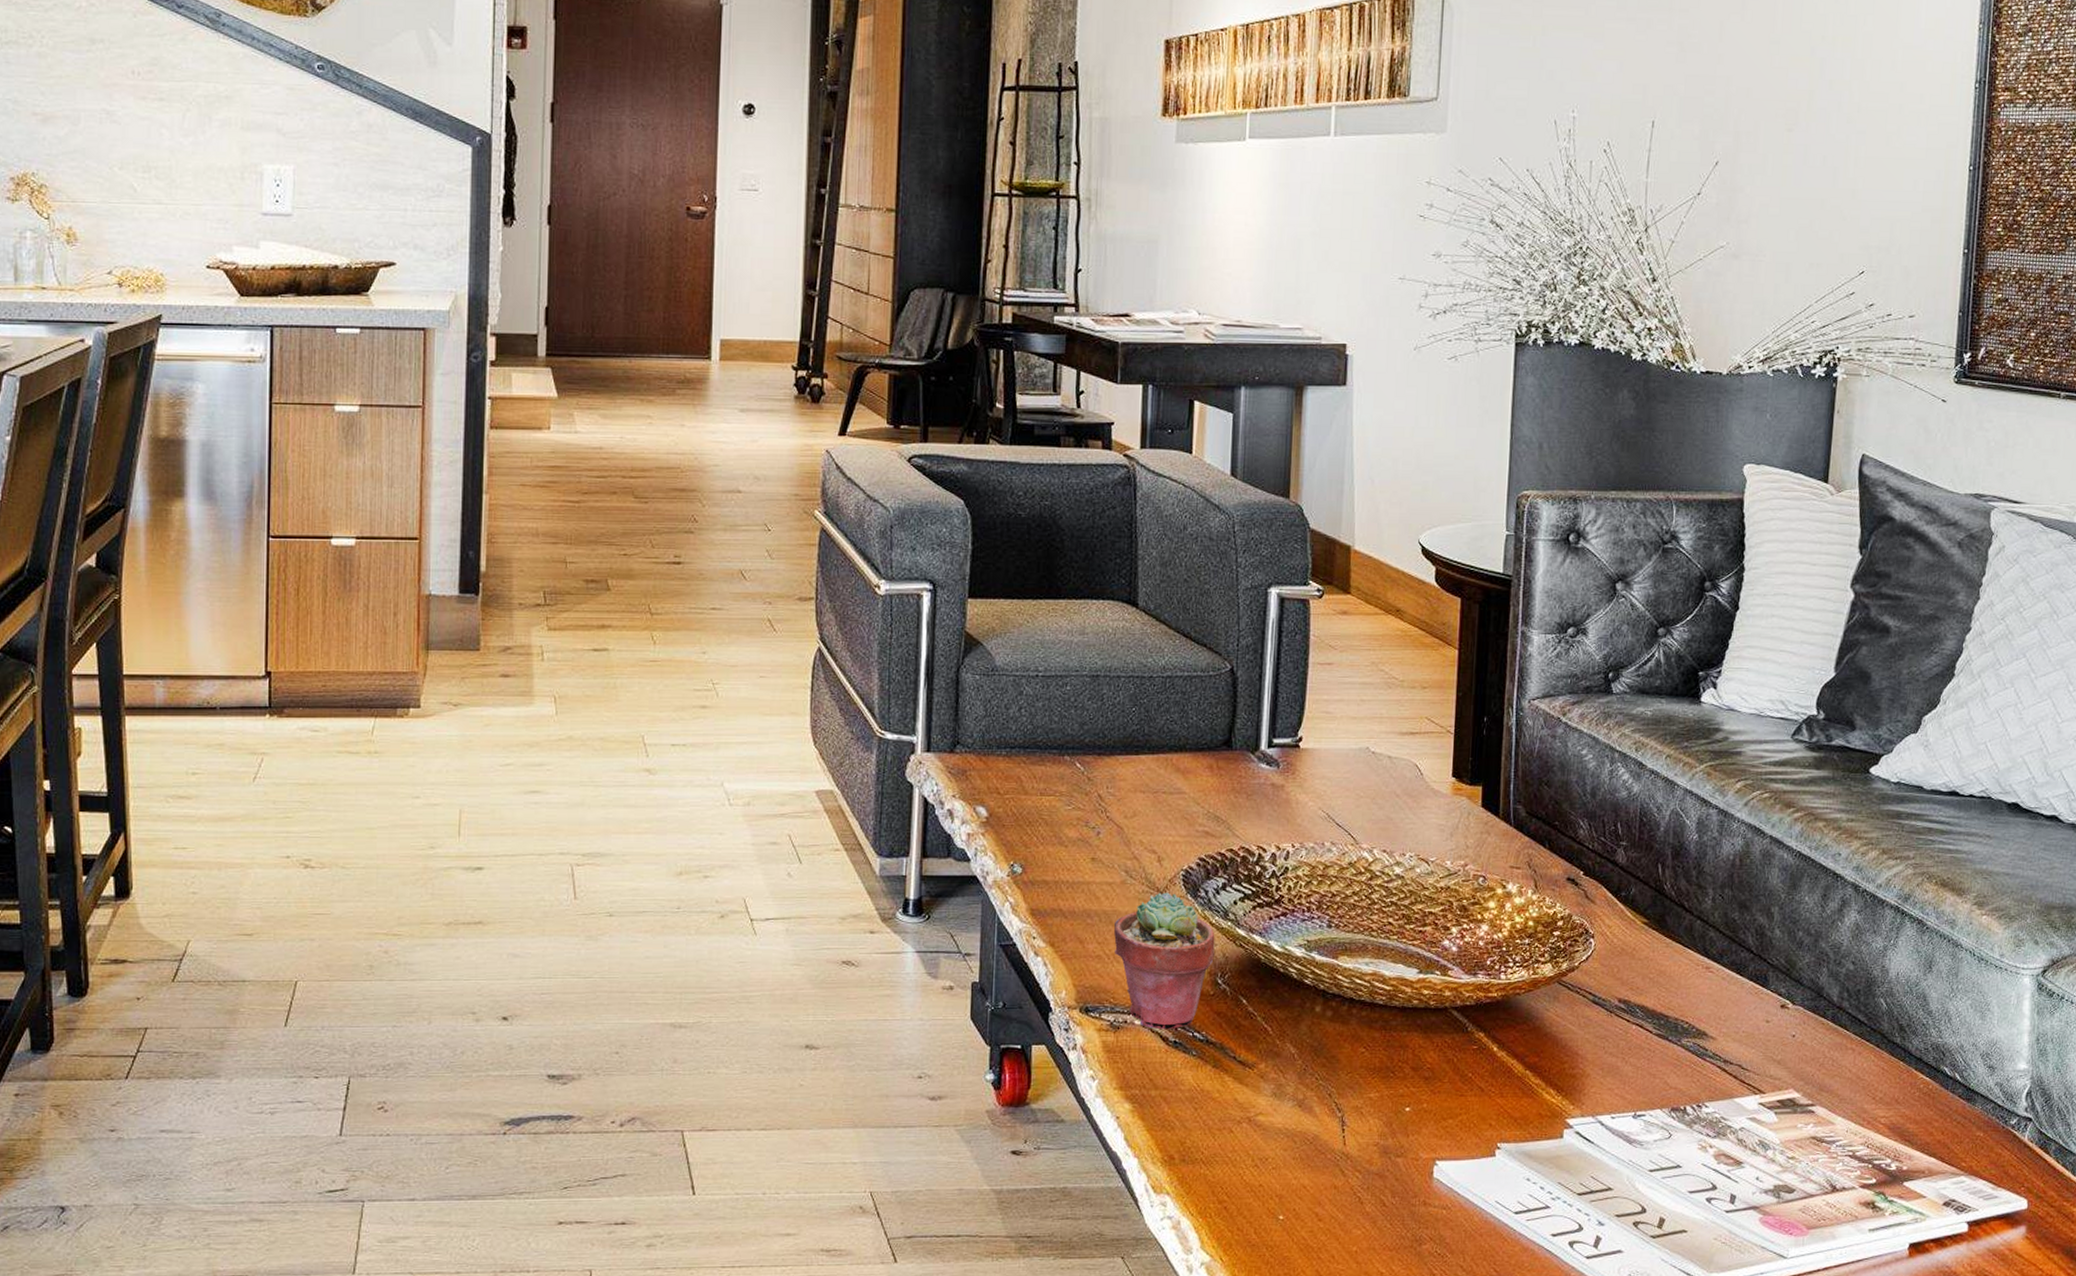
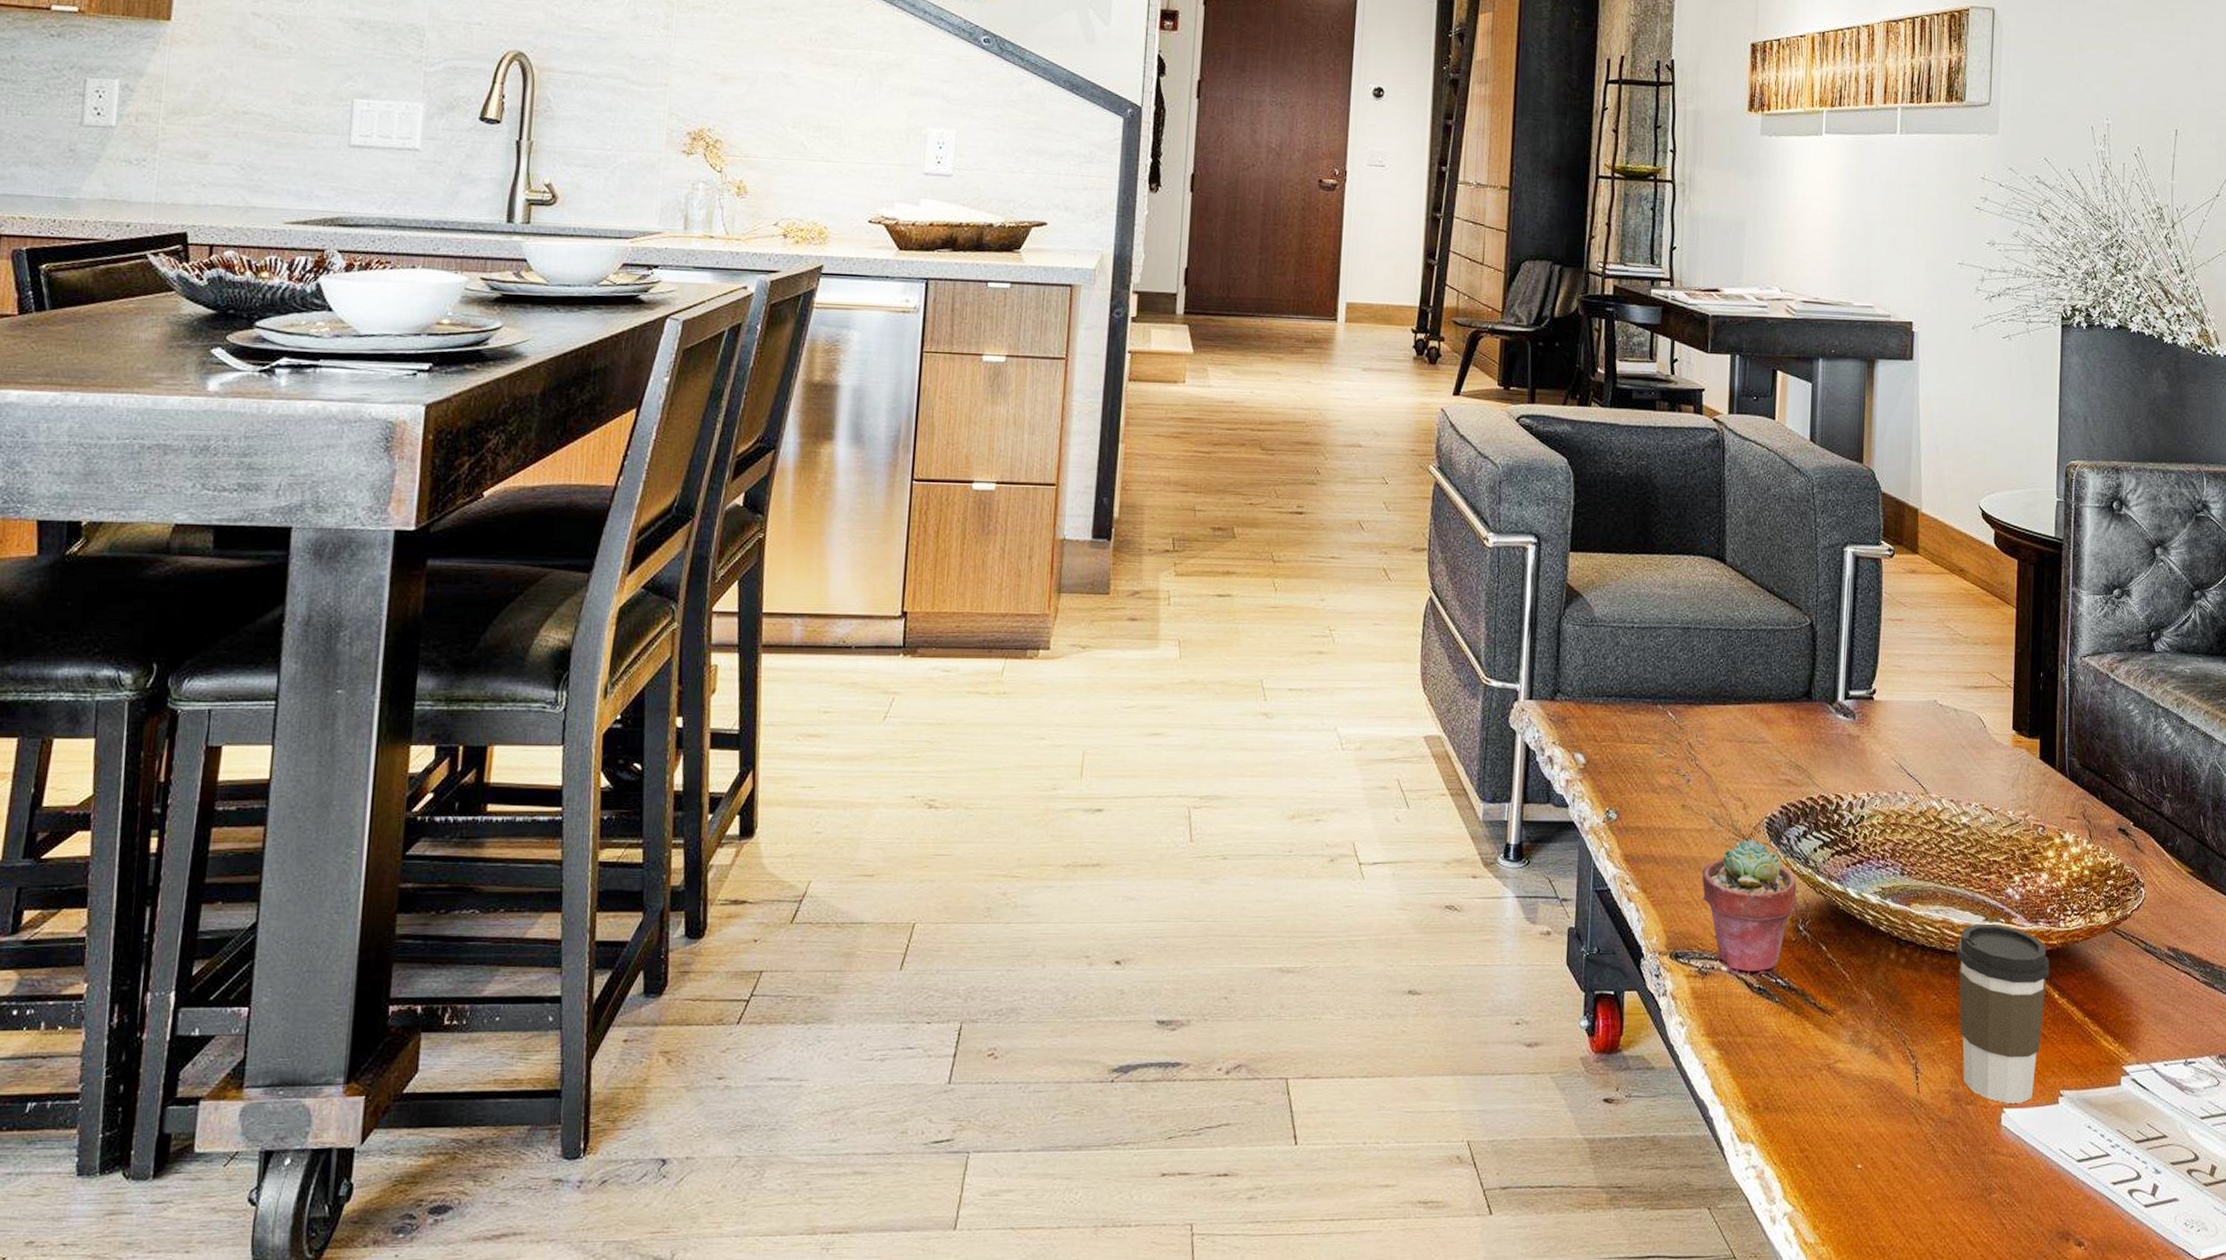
coffee cup: none [1387,976,1489,1156] -> present [1956,923,2050,1103]

